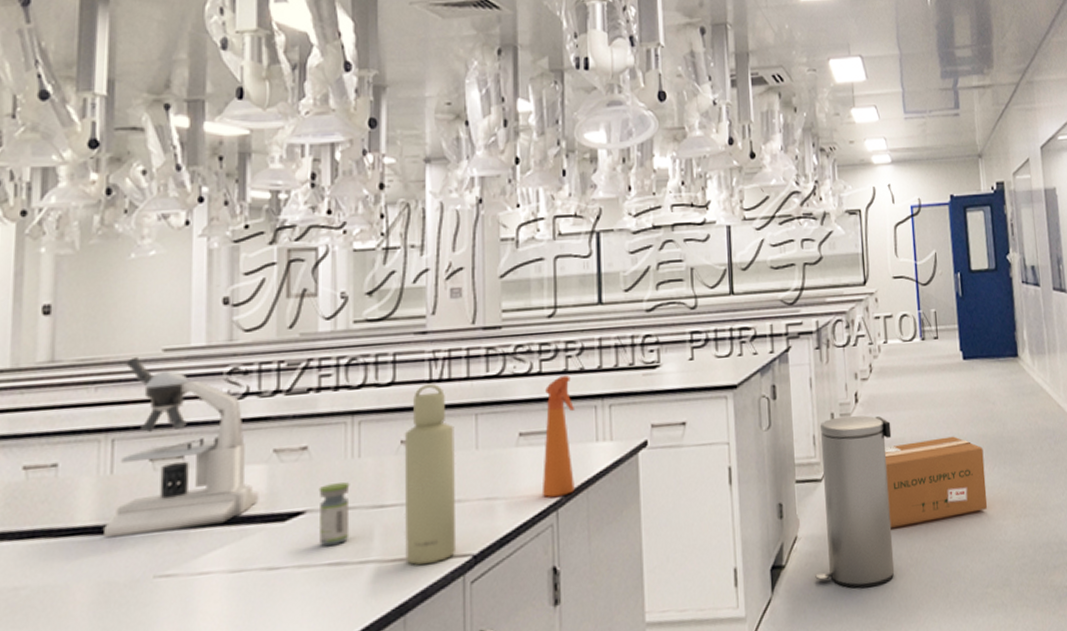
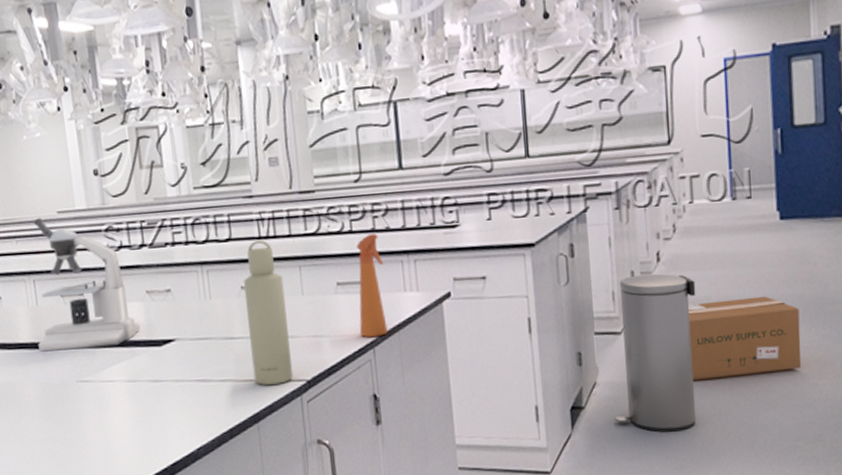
medicine bottle: present [318,482,350,546] -> none [183,318,210,366]

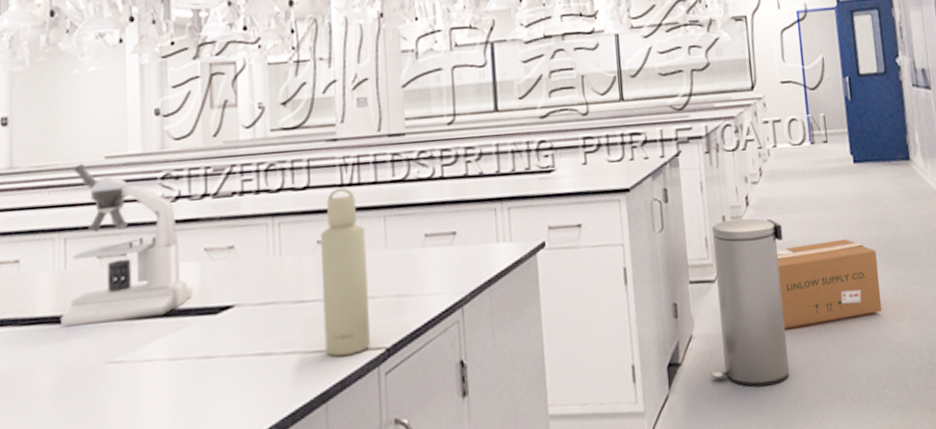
spray bottle: present [357,234,388,337] -> none [447,180,478,295]

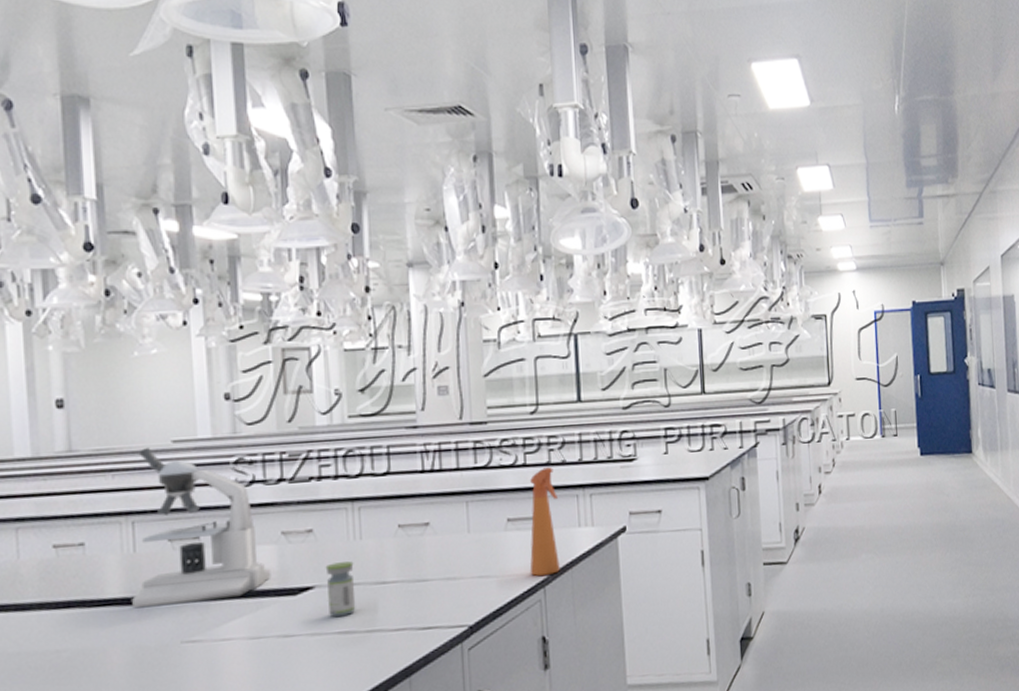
medicine bottle: none [245,279,274,337] -> present [325,561,356,617]
bottle: present [319,187,371,356] -> none [401,473,454,634]
spray bottle: none [447,180,478,295] -> present [530,467,560,576]
pedal bin: present [711,218,790,388] -> none [780,505,853,658]
box: present [777,239,882,329] -> none [846,524,939,605]

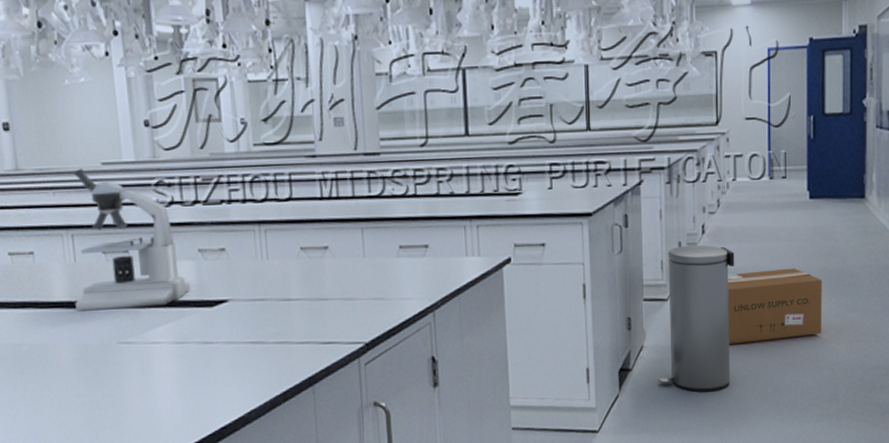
medicine bottle: present [325,561,356,617] -> none [237,279,265,328]
spray bottle: present [530,467,560,576] -> none [420,198,448,300]
pedal bin: none [780,505,853,658] -> present [658,245,735,393]
box: none [846,524,939,605] -> present [728,268,822,344]

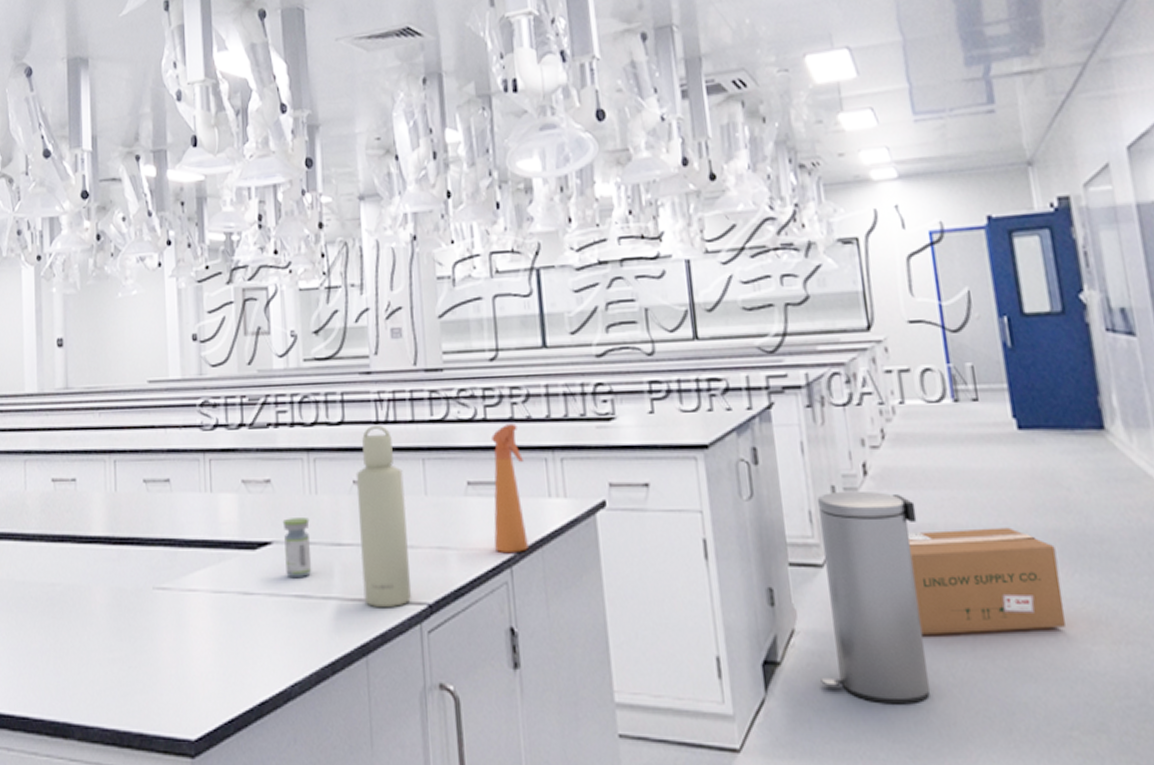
microscope: present [73,168,191,312] -> none [113,386,233,549]
medicine bottle: none [237,279,265,328] -> present [282,518,312,577]
bottle: none [302,200,352,347] -> present [355,424,412,607]
spray bottle: none [420,198,448,300] -> present [492,424,529,552]

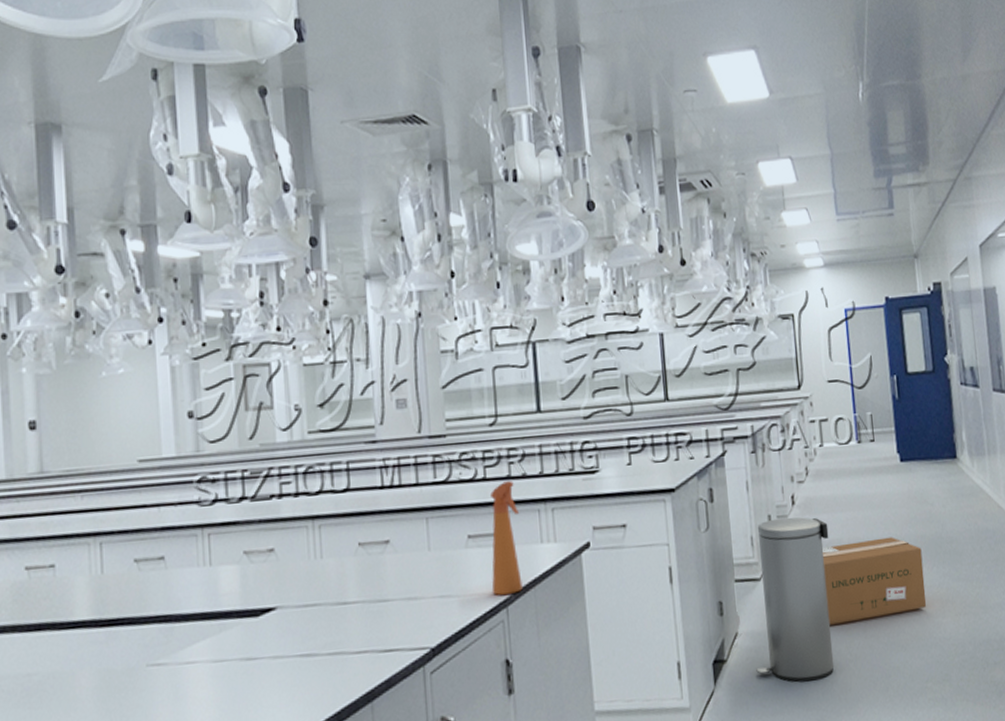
medicine bottle: present [282,518,312,577] -> none [287,581,318,639]
bottle: present [355,424,412,607] -> none [361,489,416,657]

